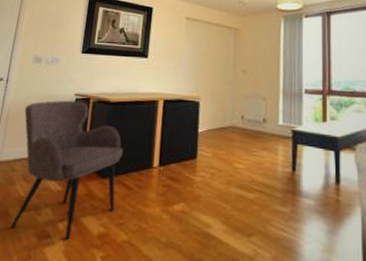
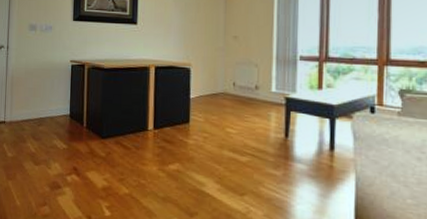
armchair: present [9,100,123,240] -> none [26,66,119,191]

